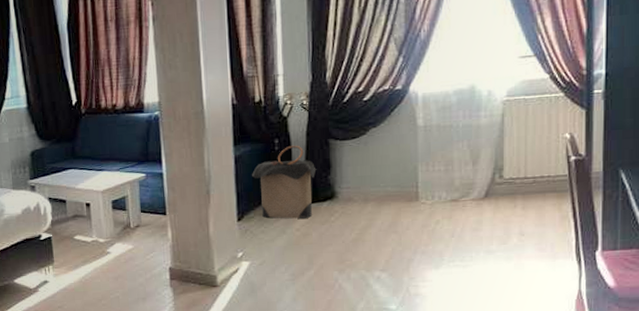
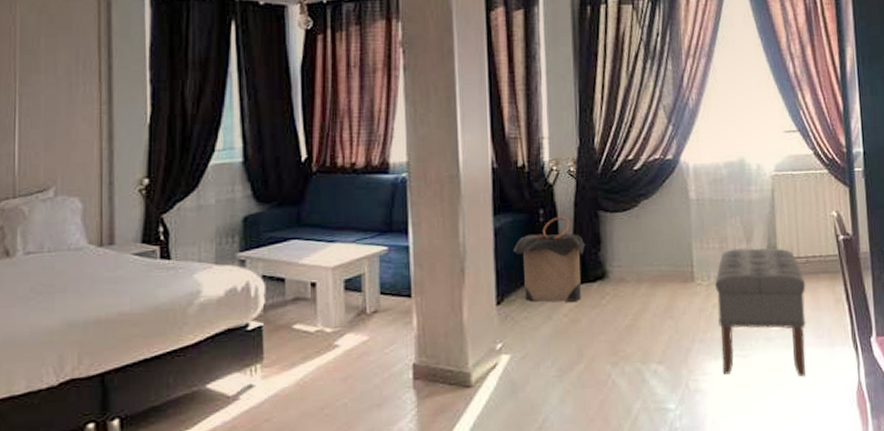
bench: none [439,168,531,286] -> present [715,247,806,377]

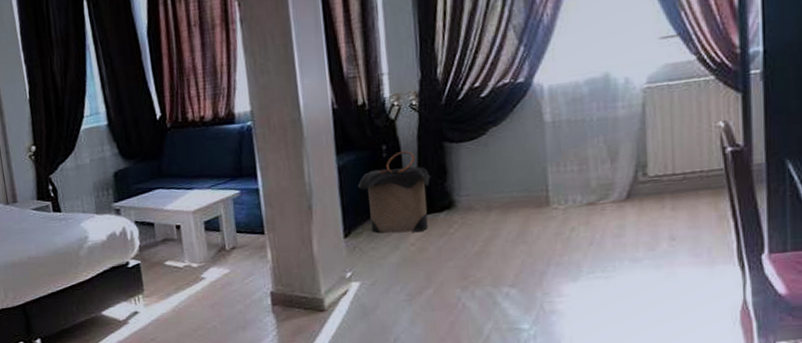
bench: present [715,247,806,377] -> none [573,165,682,297]

